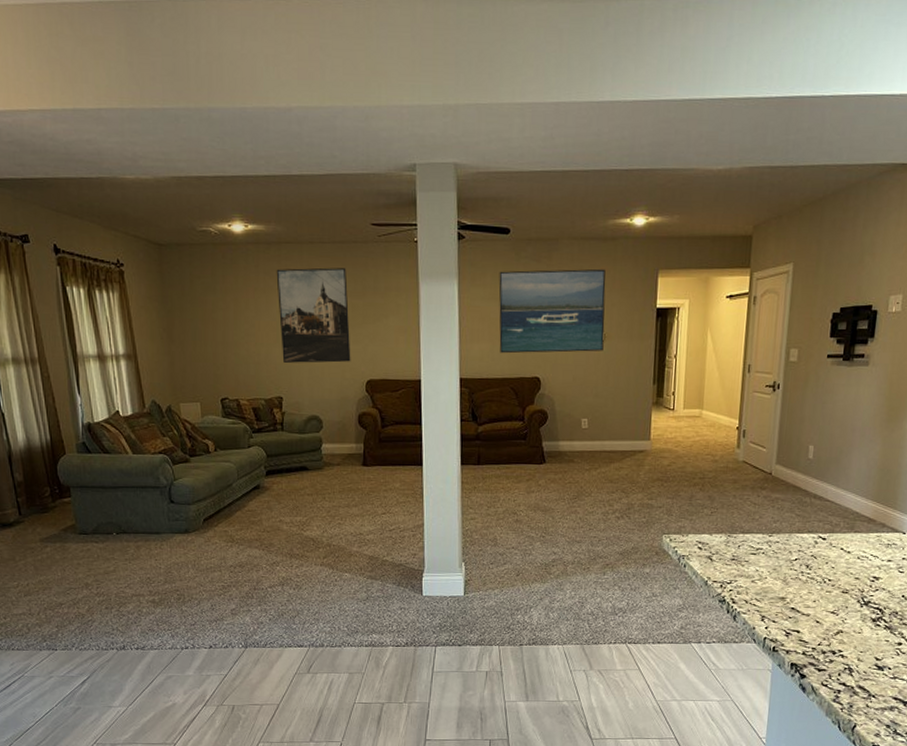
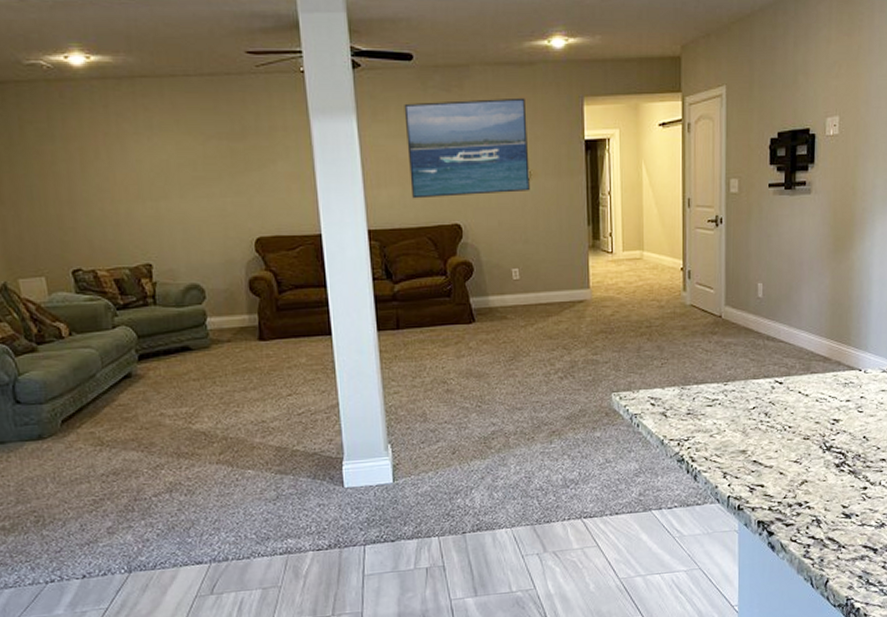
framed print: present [276,267,351,363] -> none [131,105,235,222]

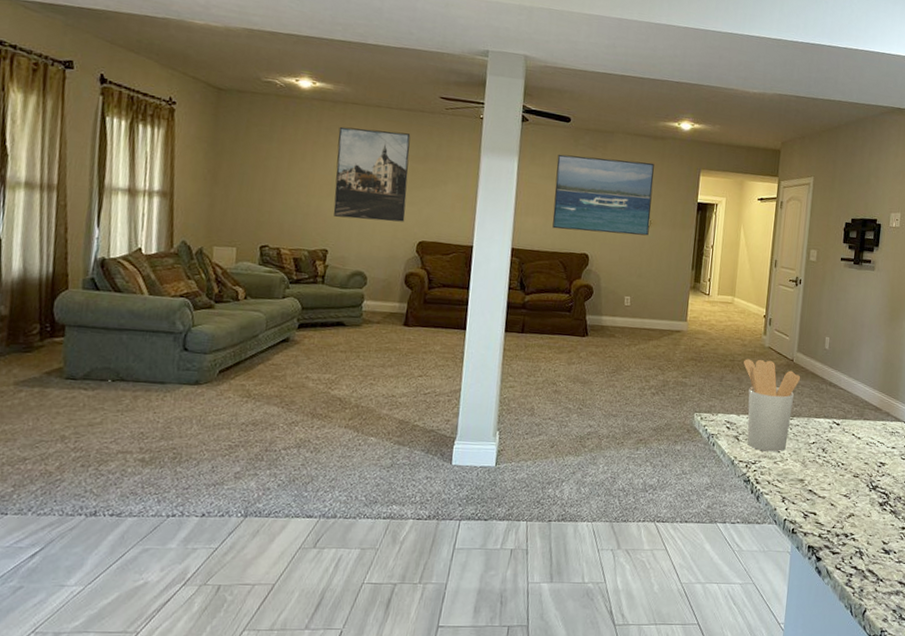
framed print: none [131,105,235,222] -> present [333,126,411,222]
utensil holder: none [663,320,732,425] -> present [743,359,801,452]

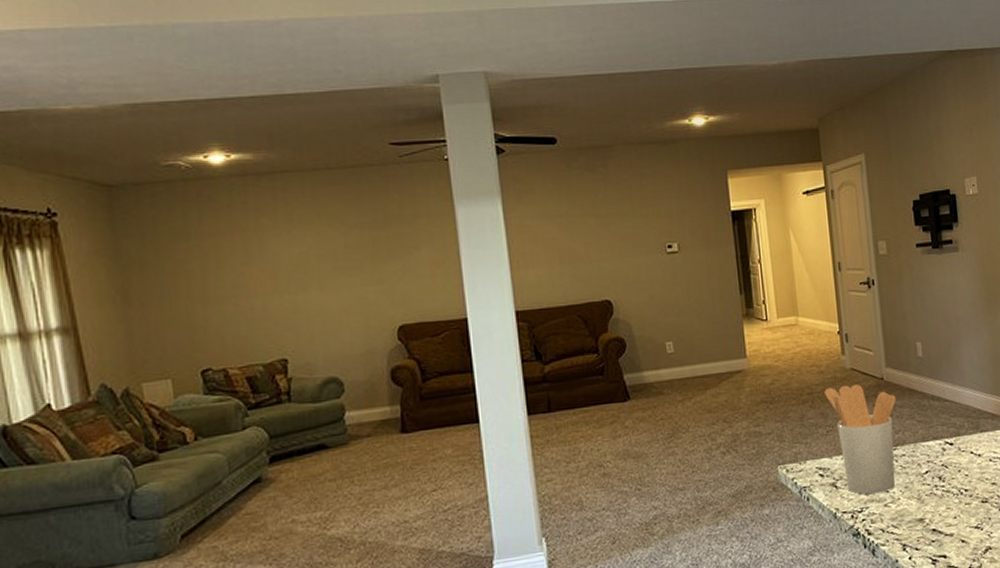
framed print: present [333,126,411,222] -> none [270,196,376,316]
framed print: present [552,154,654,236] -> none [549,174,680,277]

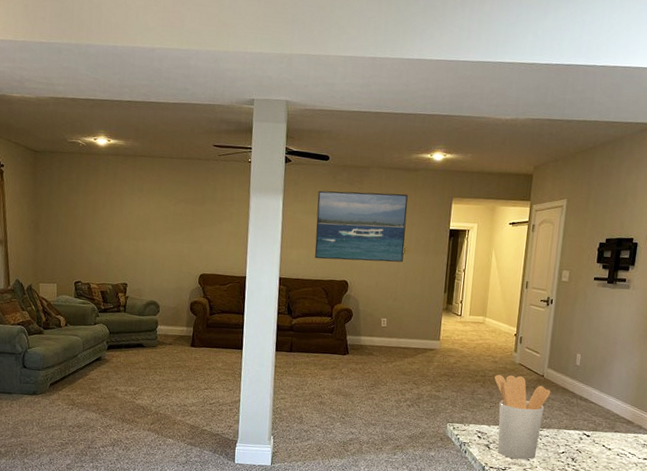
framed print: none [549,174,680,277] -> present [315,190,408,263]

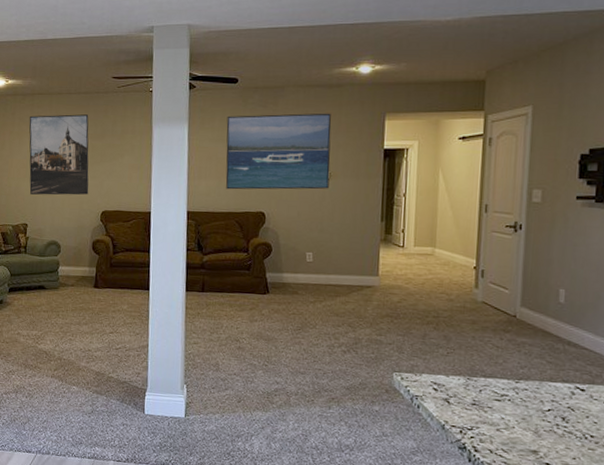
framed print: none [130,177,190,258] -> present [29,114,89,195]
utensil holder: present [494,374,551,460] -> none [451,315,528,418]

